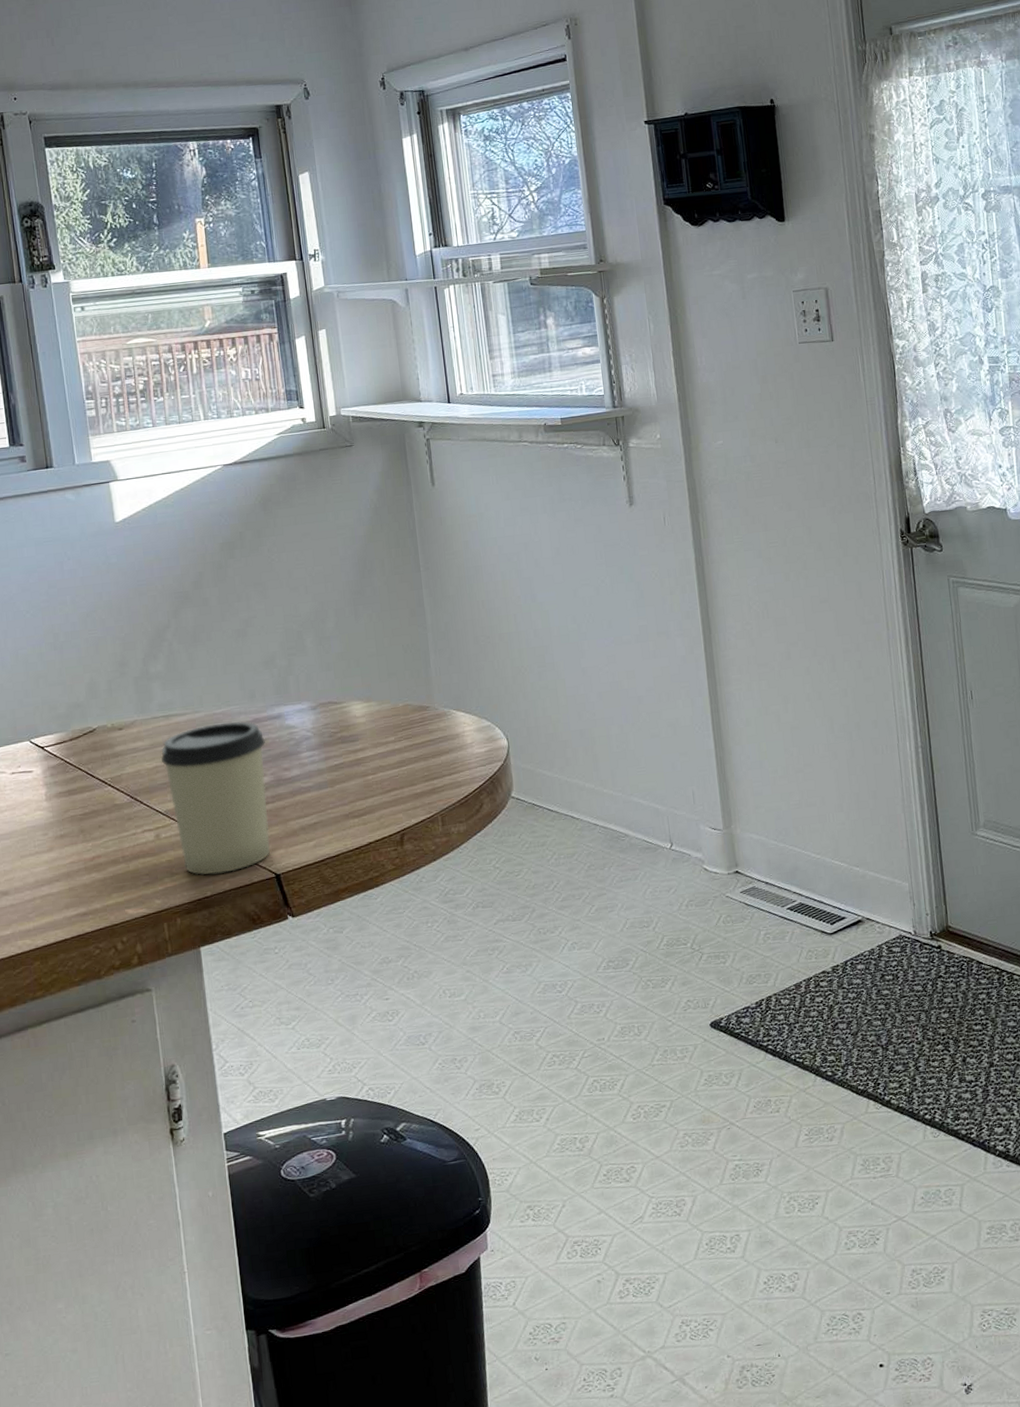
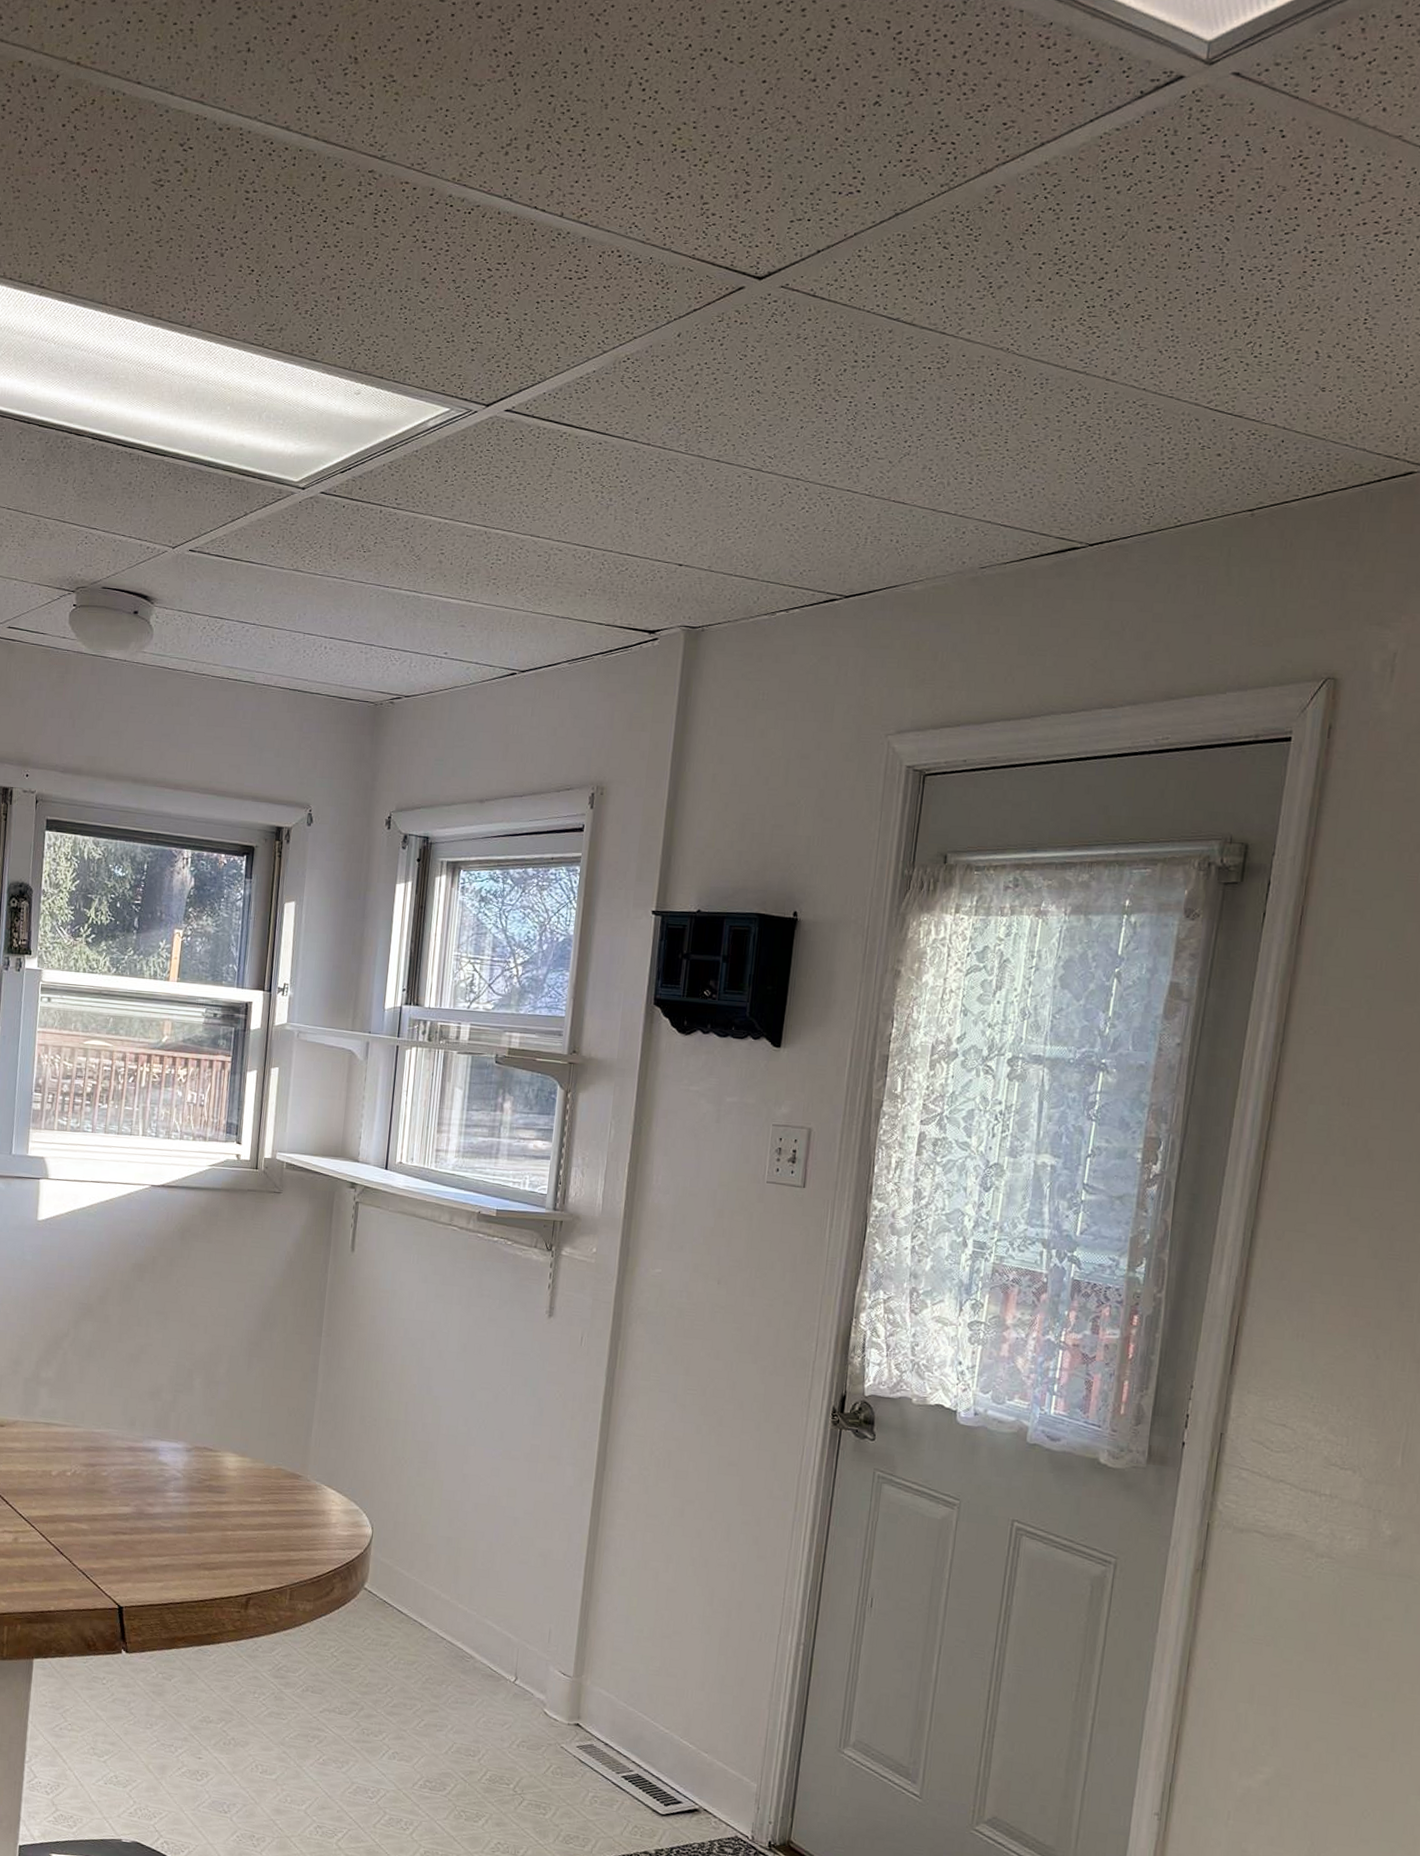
cup: present [160,721,270,876] -> none [34,1441,137,1593]

